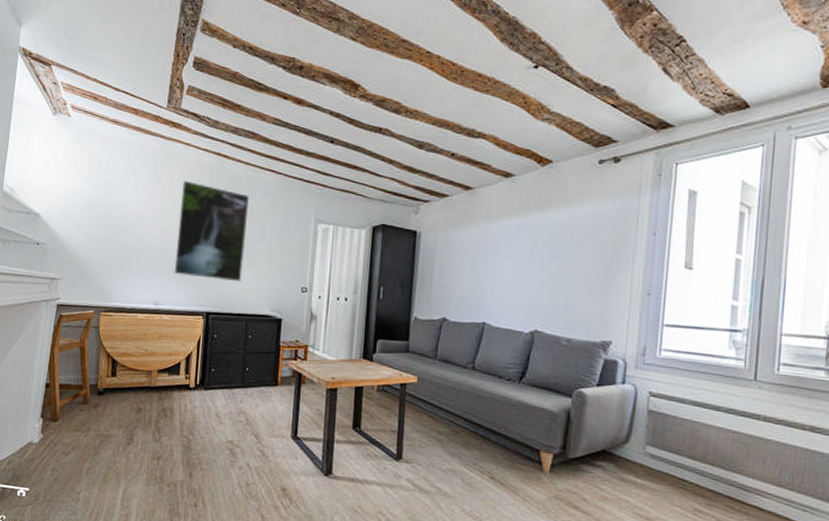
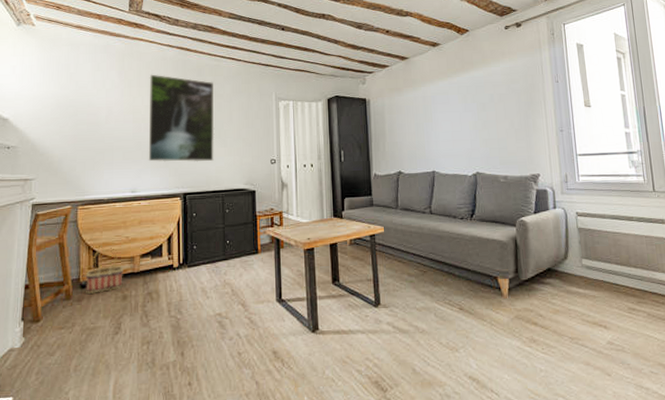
basket: none [102,358,140,402] -> present [85,248,123,294]

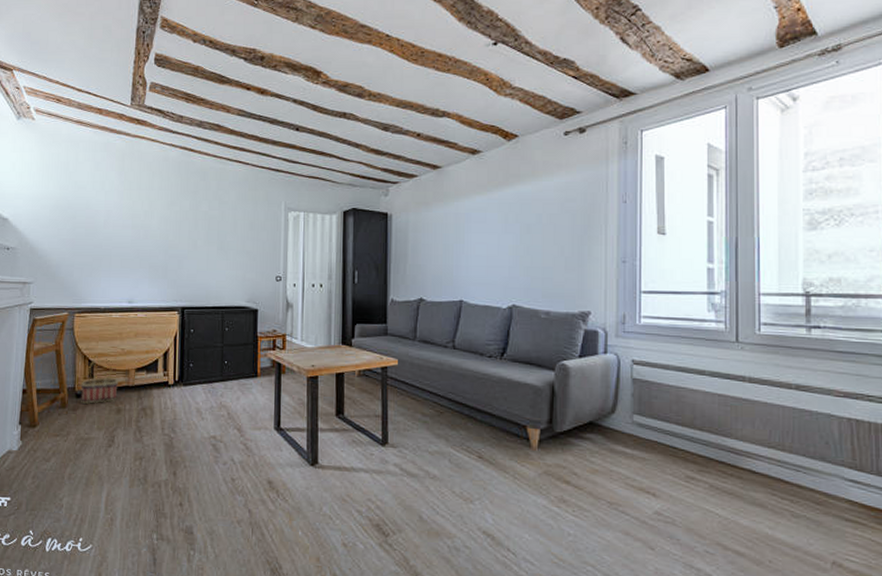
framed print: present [148,74,215,162] -> none [146,176,218,275]

